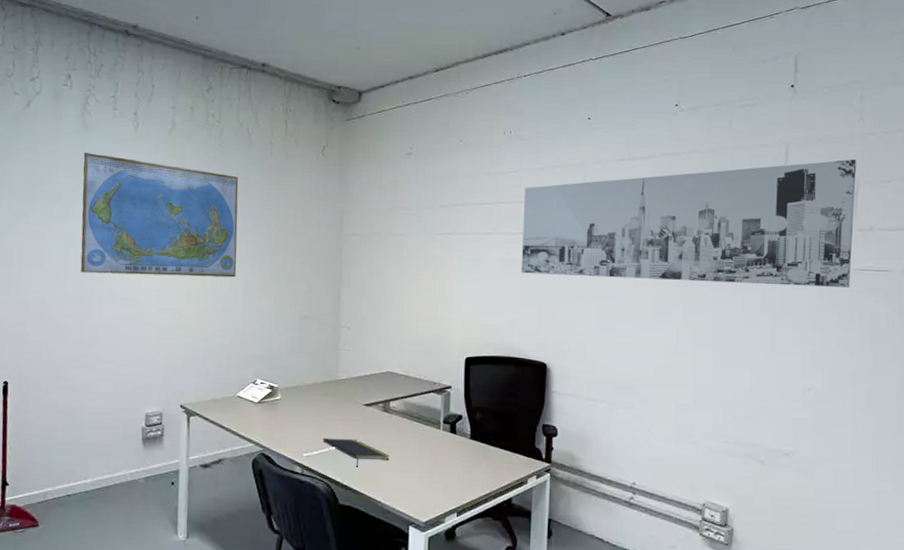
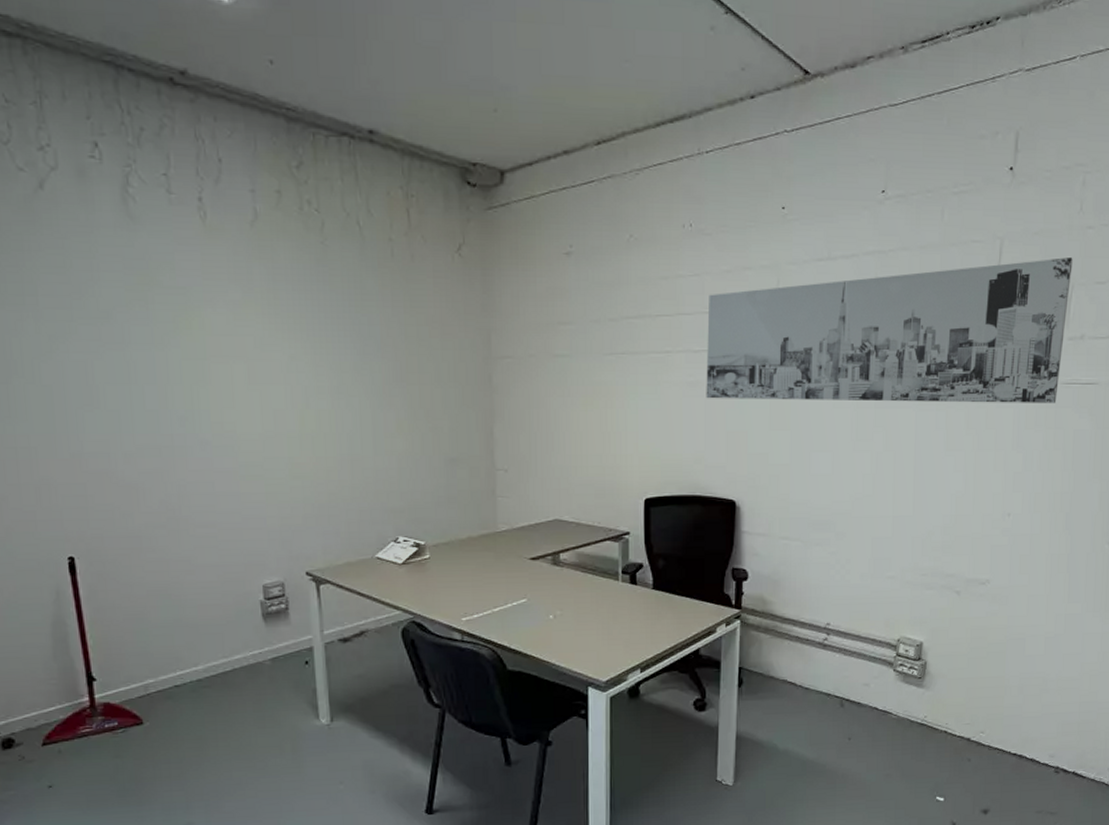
world map: present [80,152,239,278] -> none [133,252,361,415]
notepad: present [323,438,390,467] -> none [484,597,563,629]

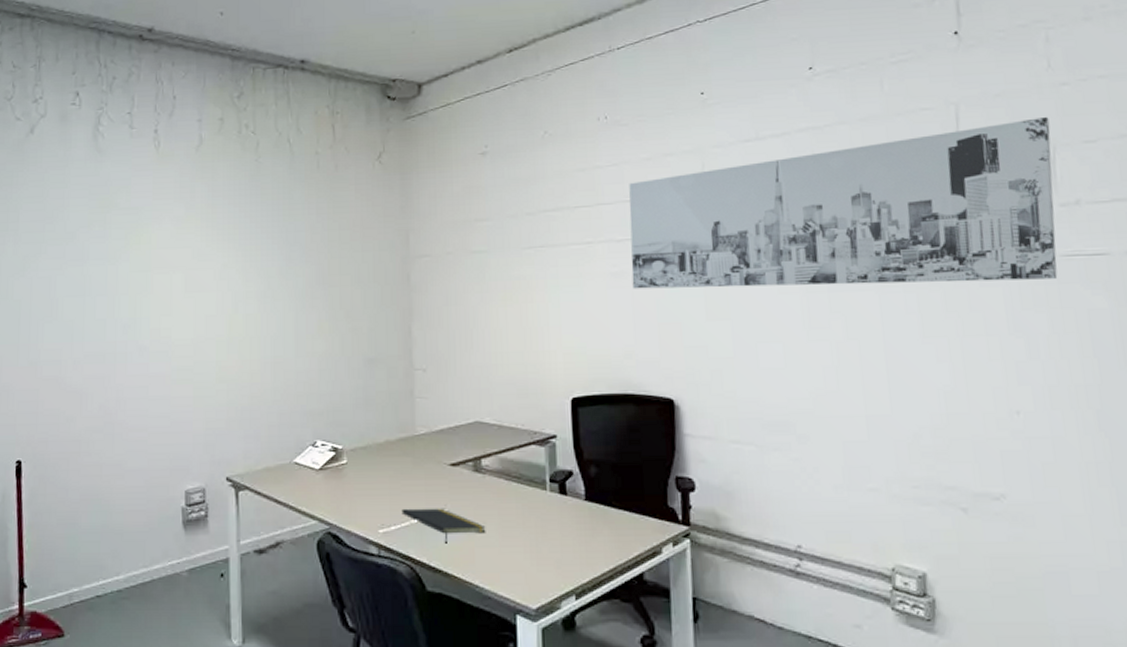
notepad: none [484,597,563,629] -> present [401,508,486,544]

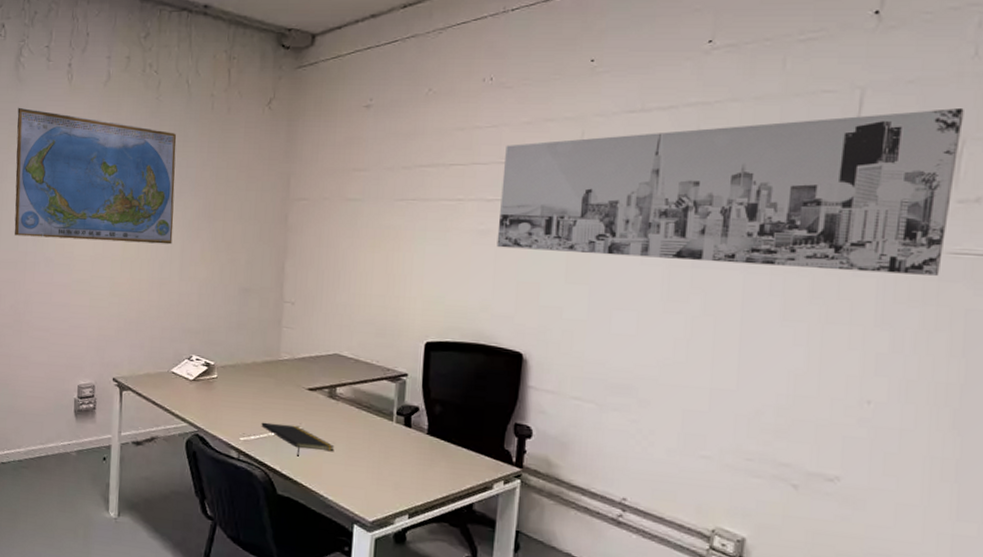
world map: none [98,180,284,324] -> present [14,107,177,245]

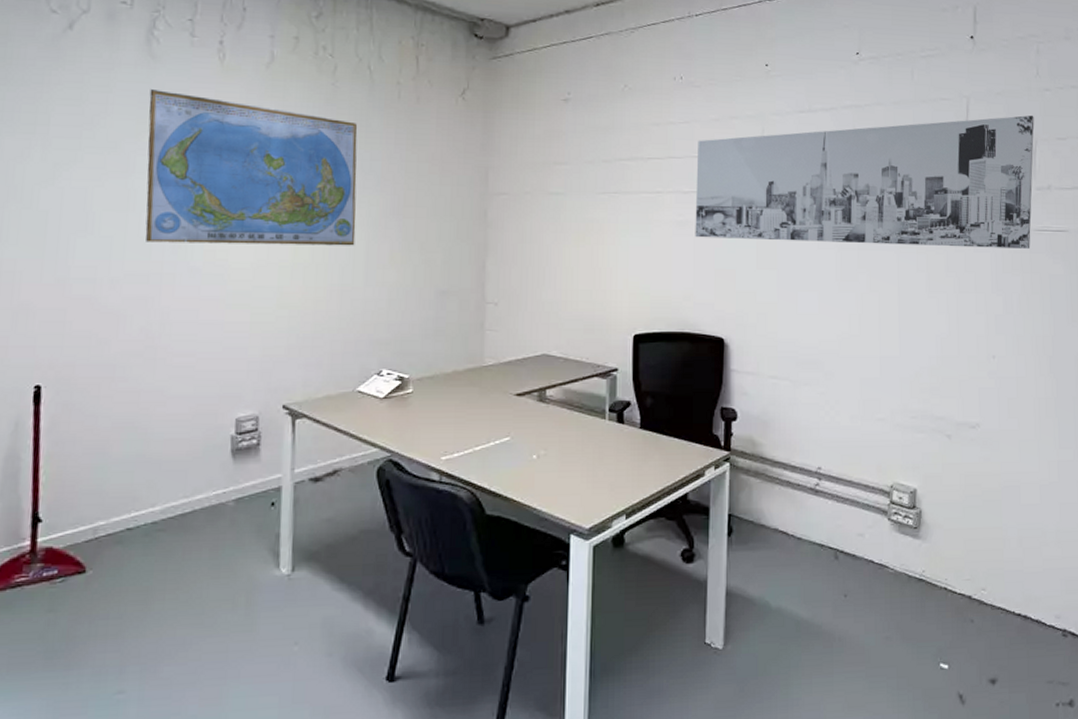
notepad: present [261,422,335,456] -> none [465,435,547,469]

